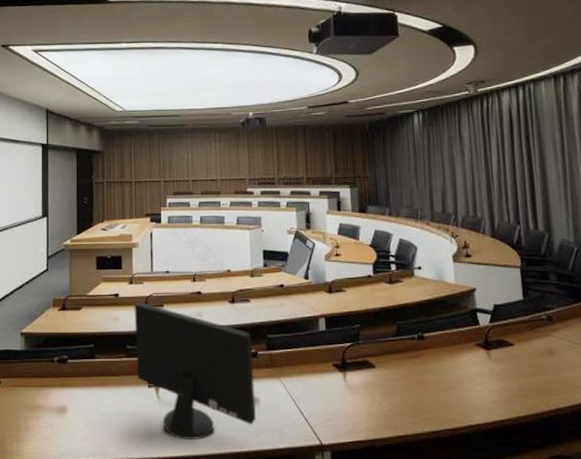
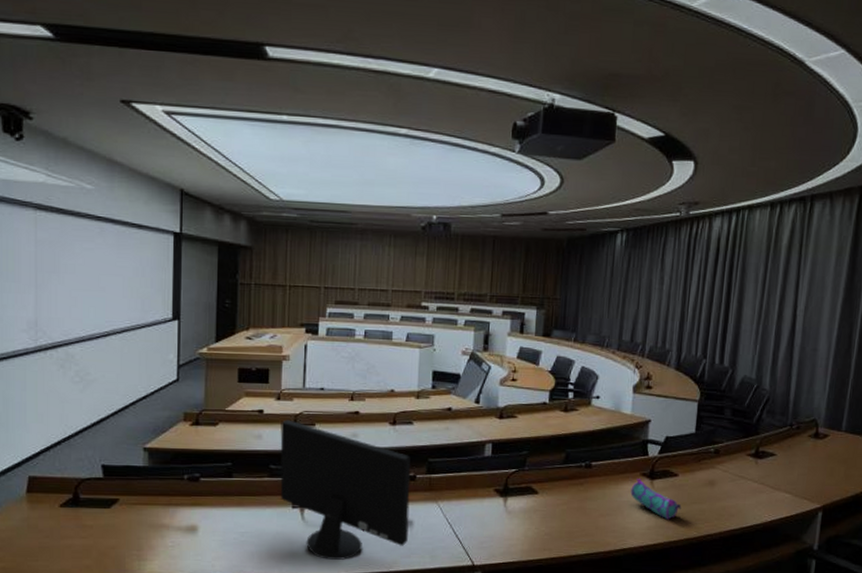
pencil case: none [467,348,524,393] -> present [630,478,682,520]

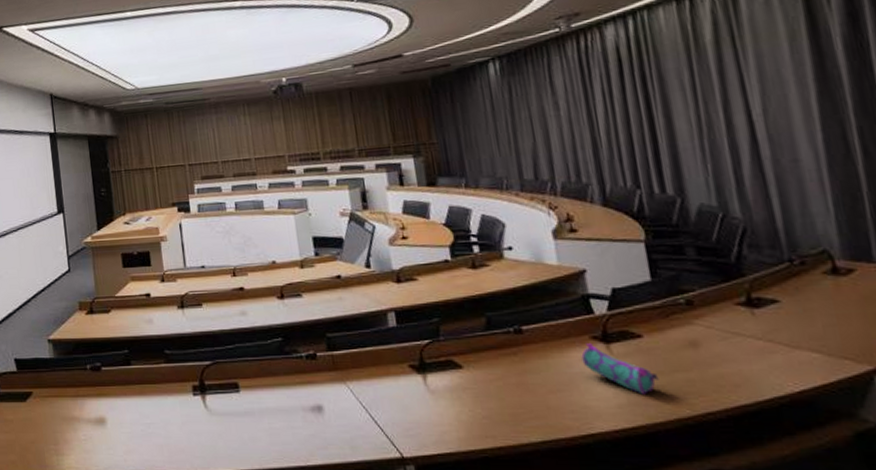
computer monitor: present [279,419,411,560] -> none [168,301,321,452]

